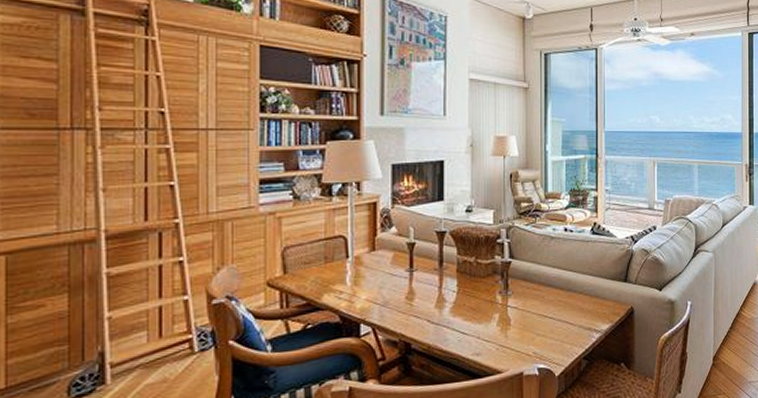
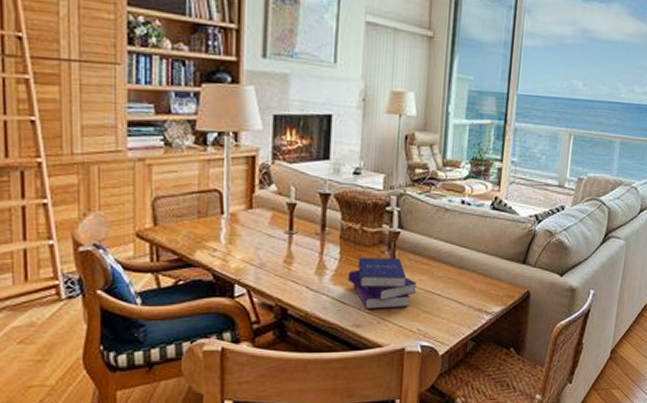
book: none [465,286,530,337] -> present [347,257,417,309]

